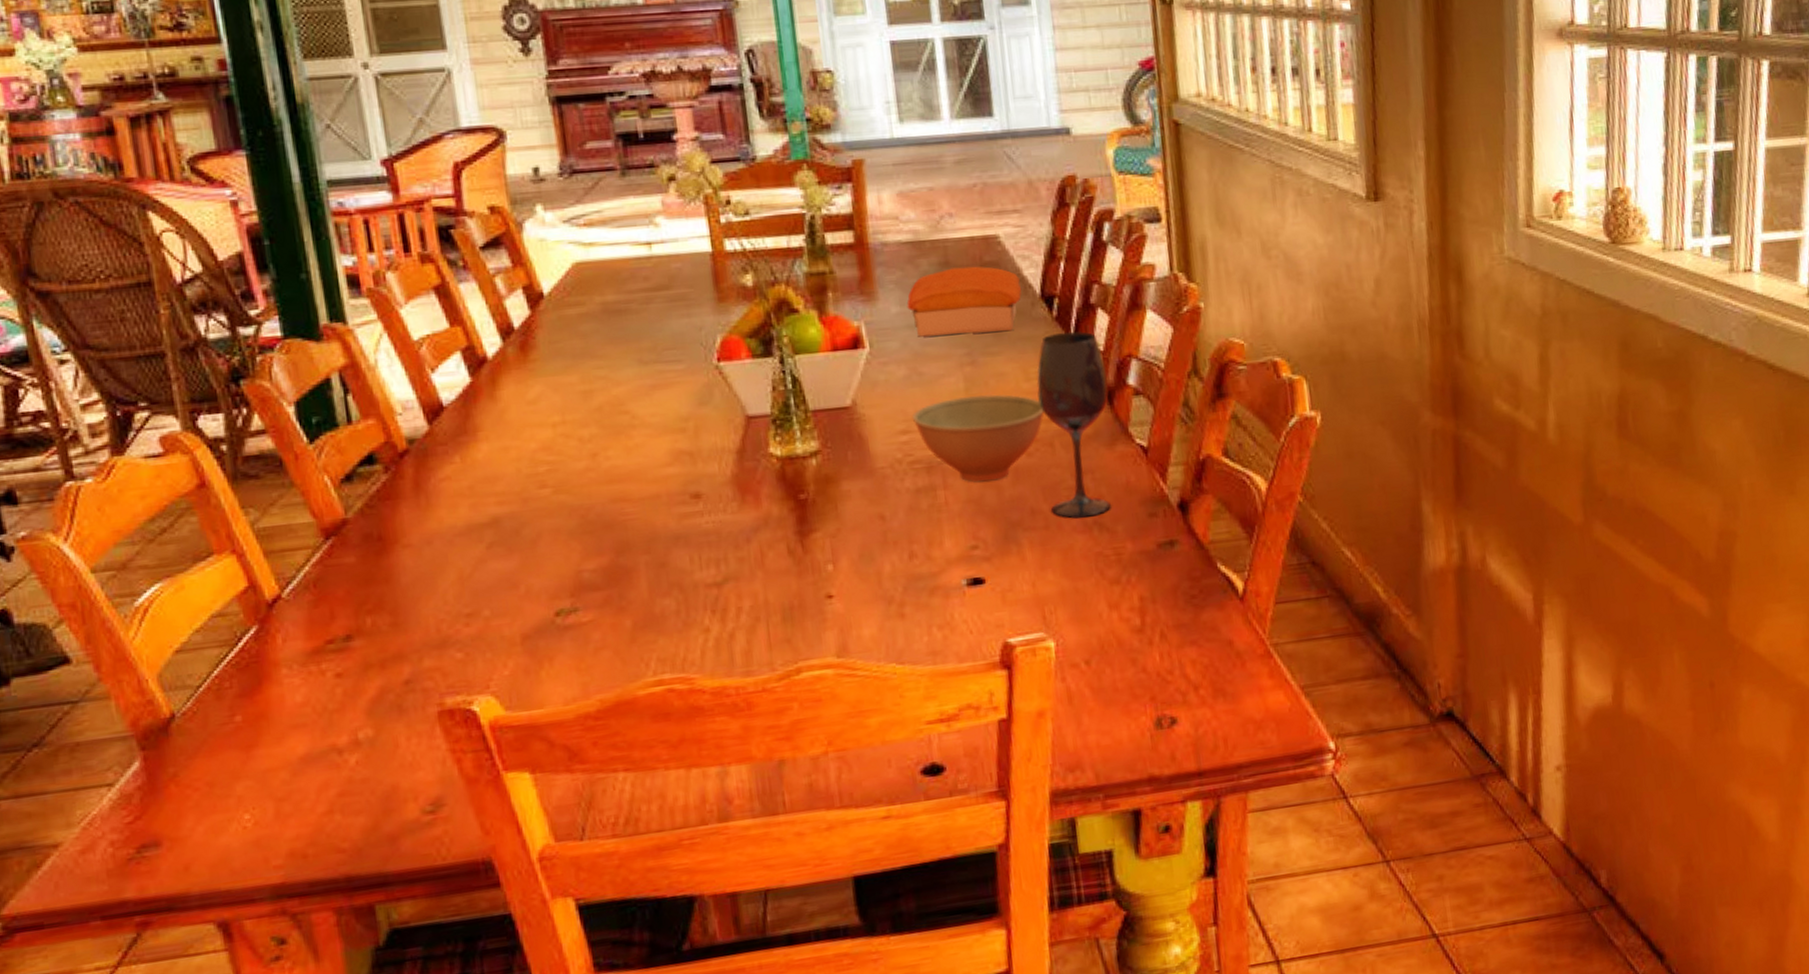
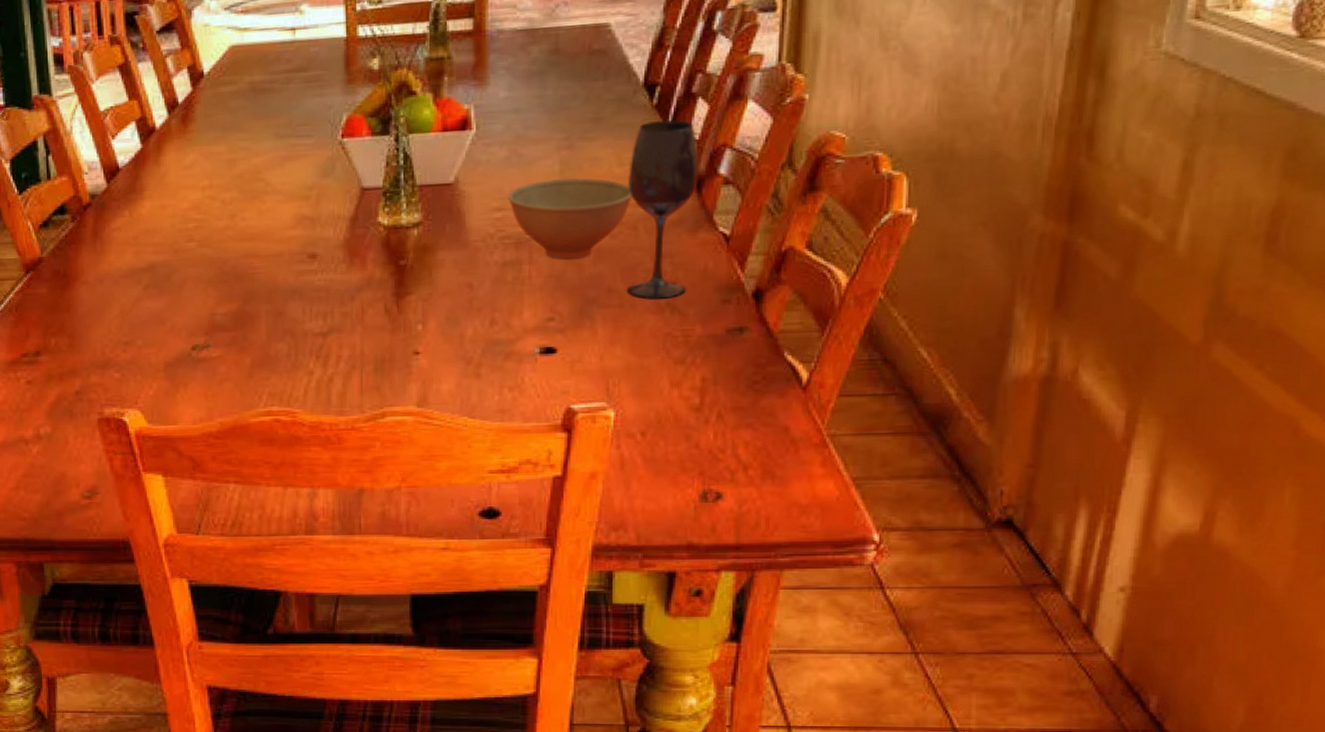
bread loaf: present [906,266,1022,337] -> none [515,53,626,121]

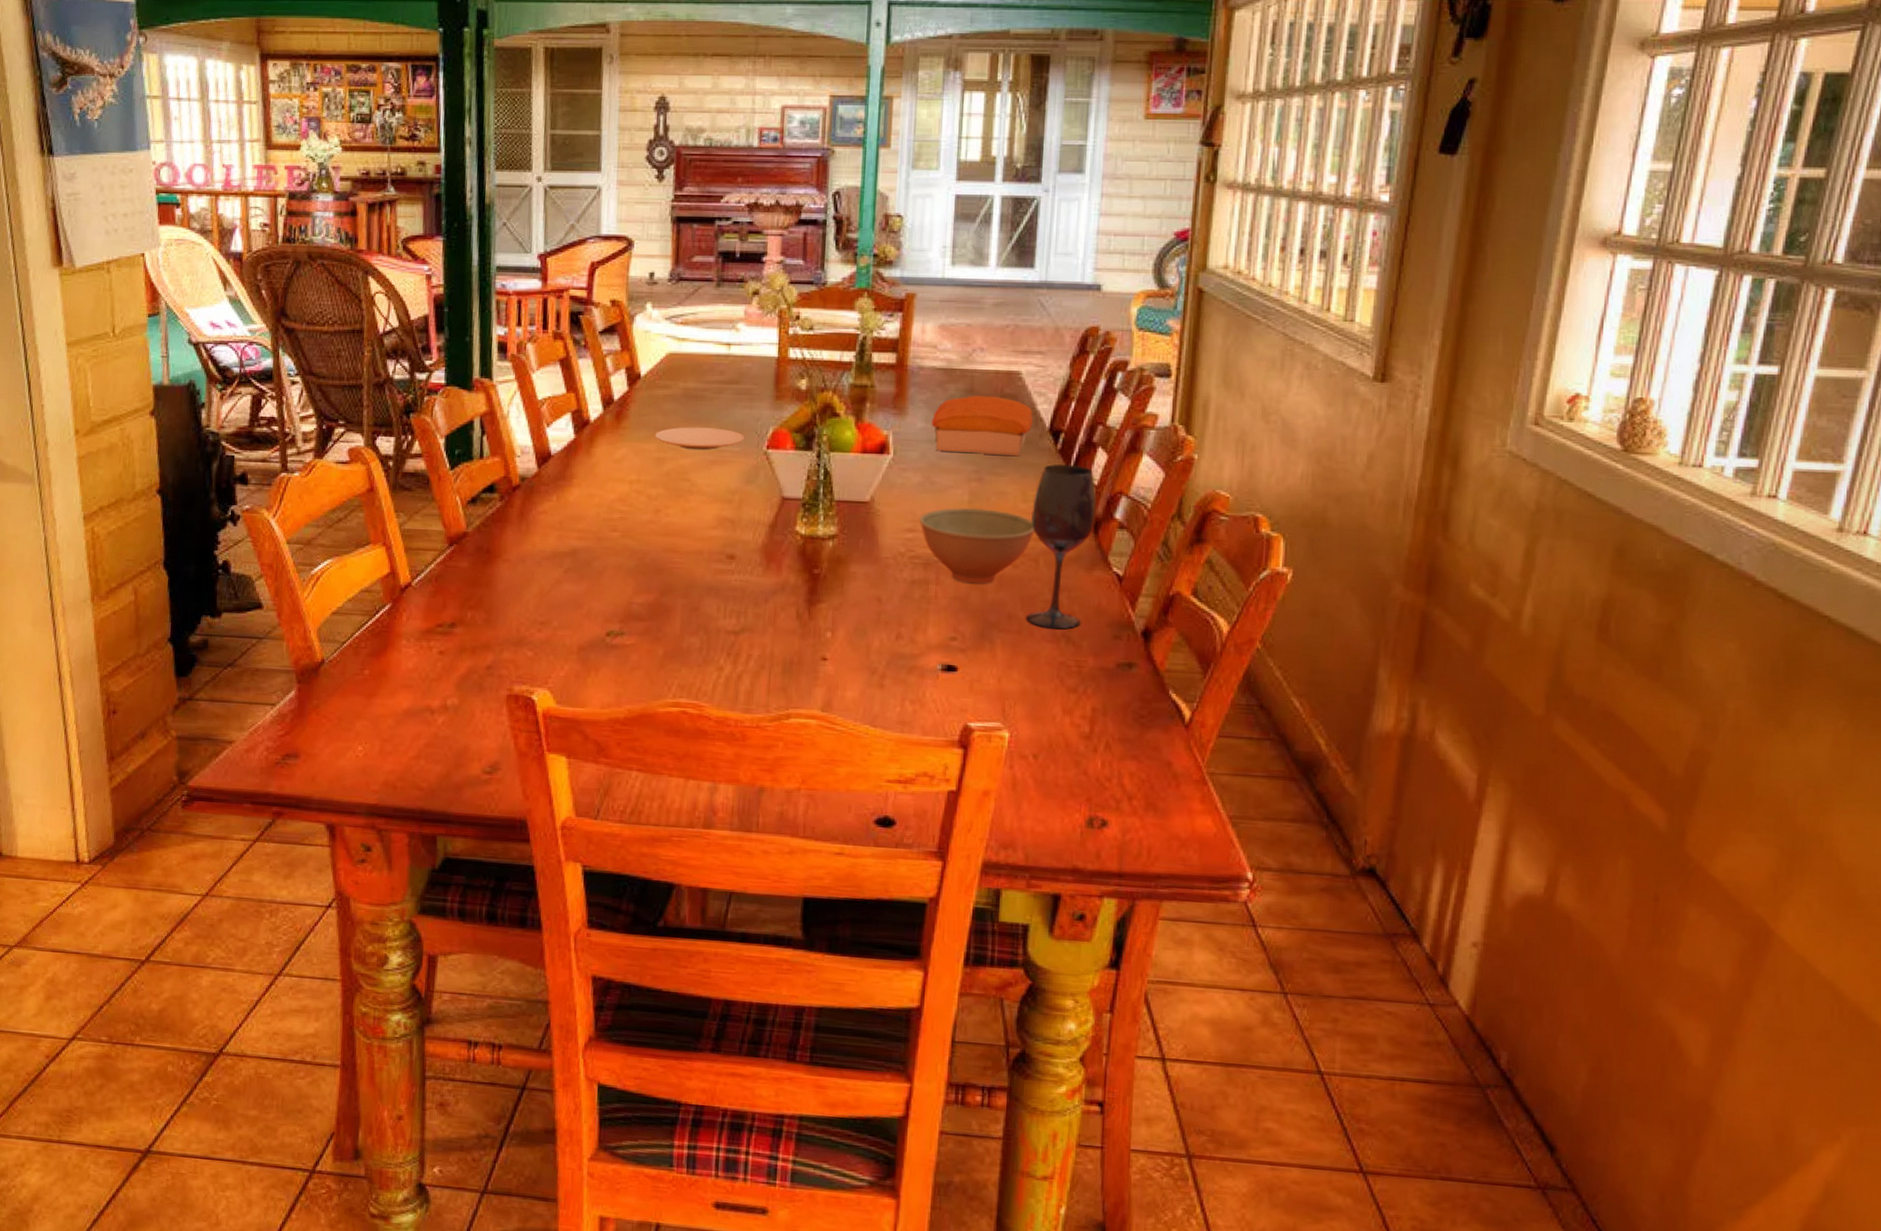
plate: none [224,121,317,147] -> present [655,427,744,450]
bread loaf: none [515,53,626,121] -> present [931,395,1034,457]

